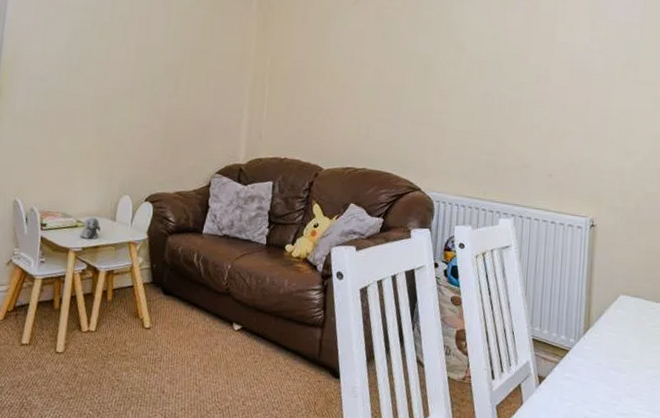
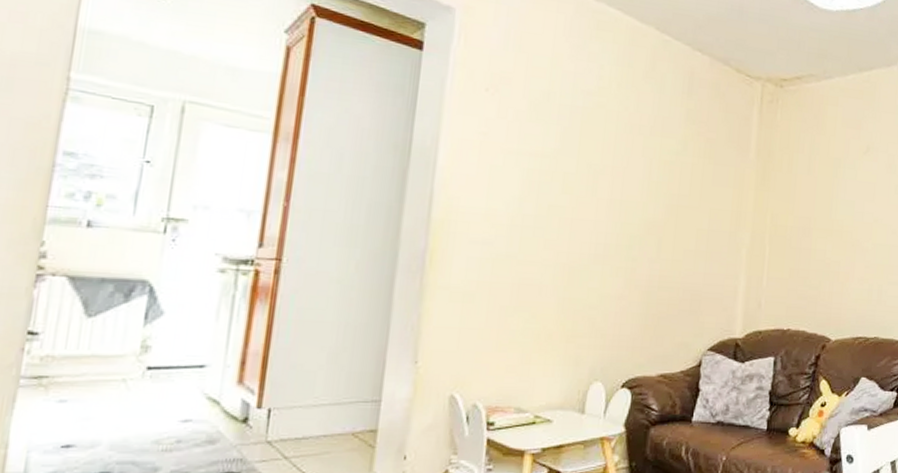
plush toy: present [80,217,101,239] -> none [539,411,566,437]

